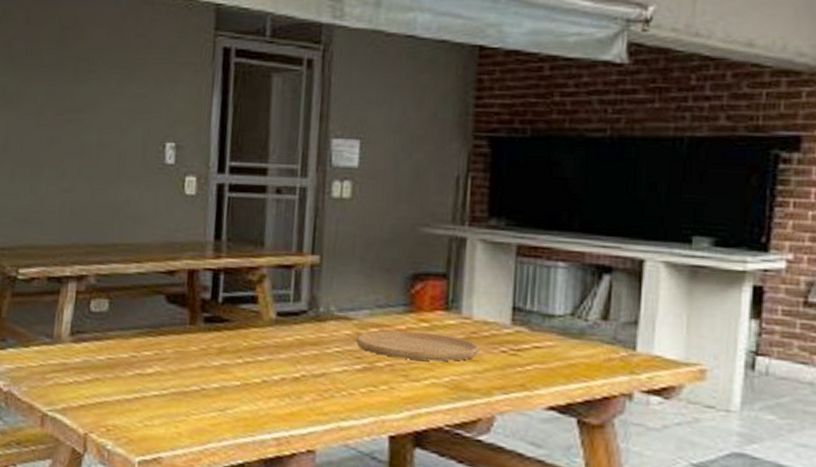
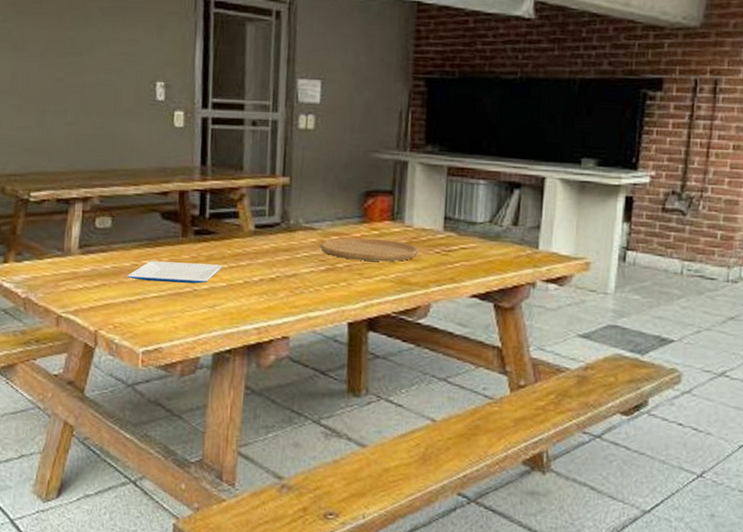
plate: none [124,352,236,381] -> present [127,261,222,284]

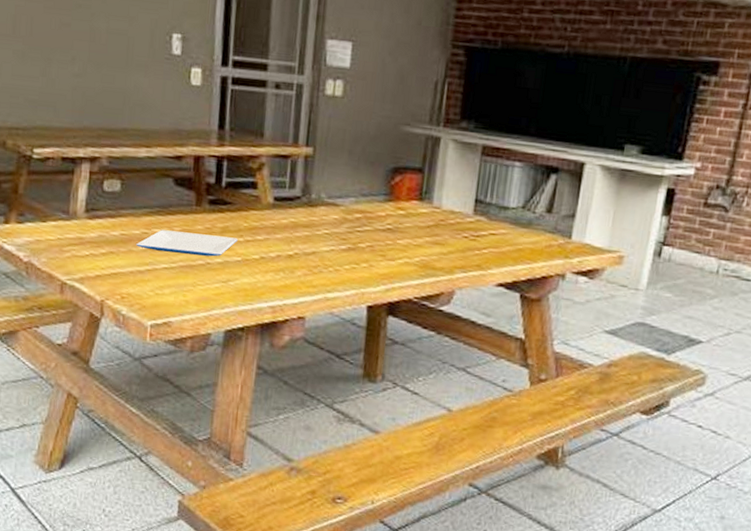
cutting board: present [320,238,419,262] -> none [342,216,446,244]

